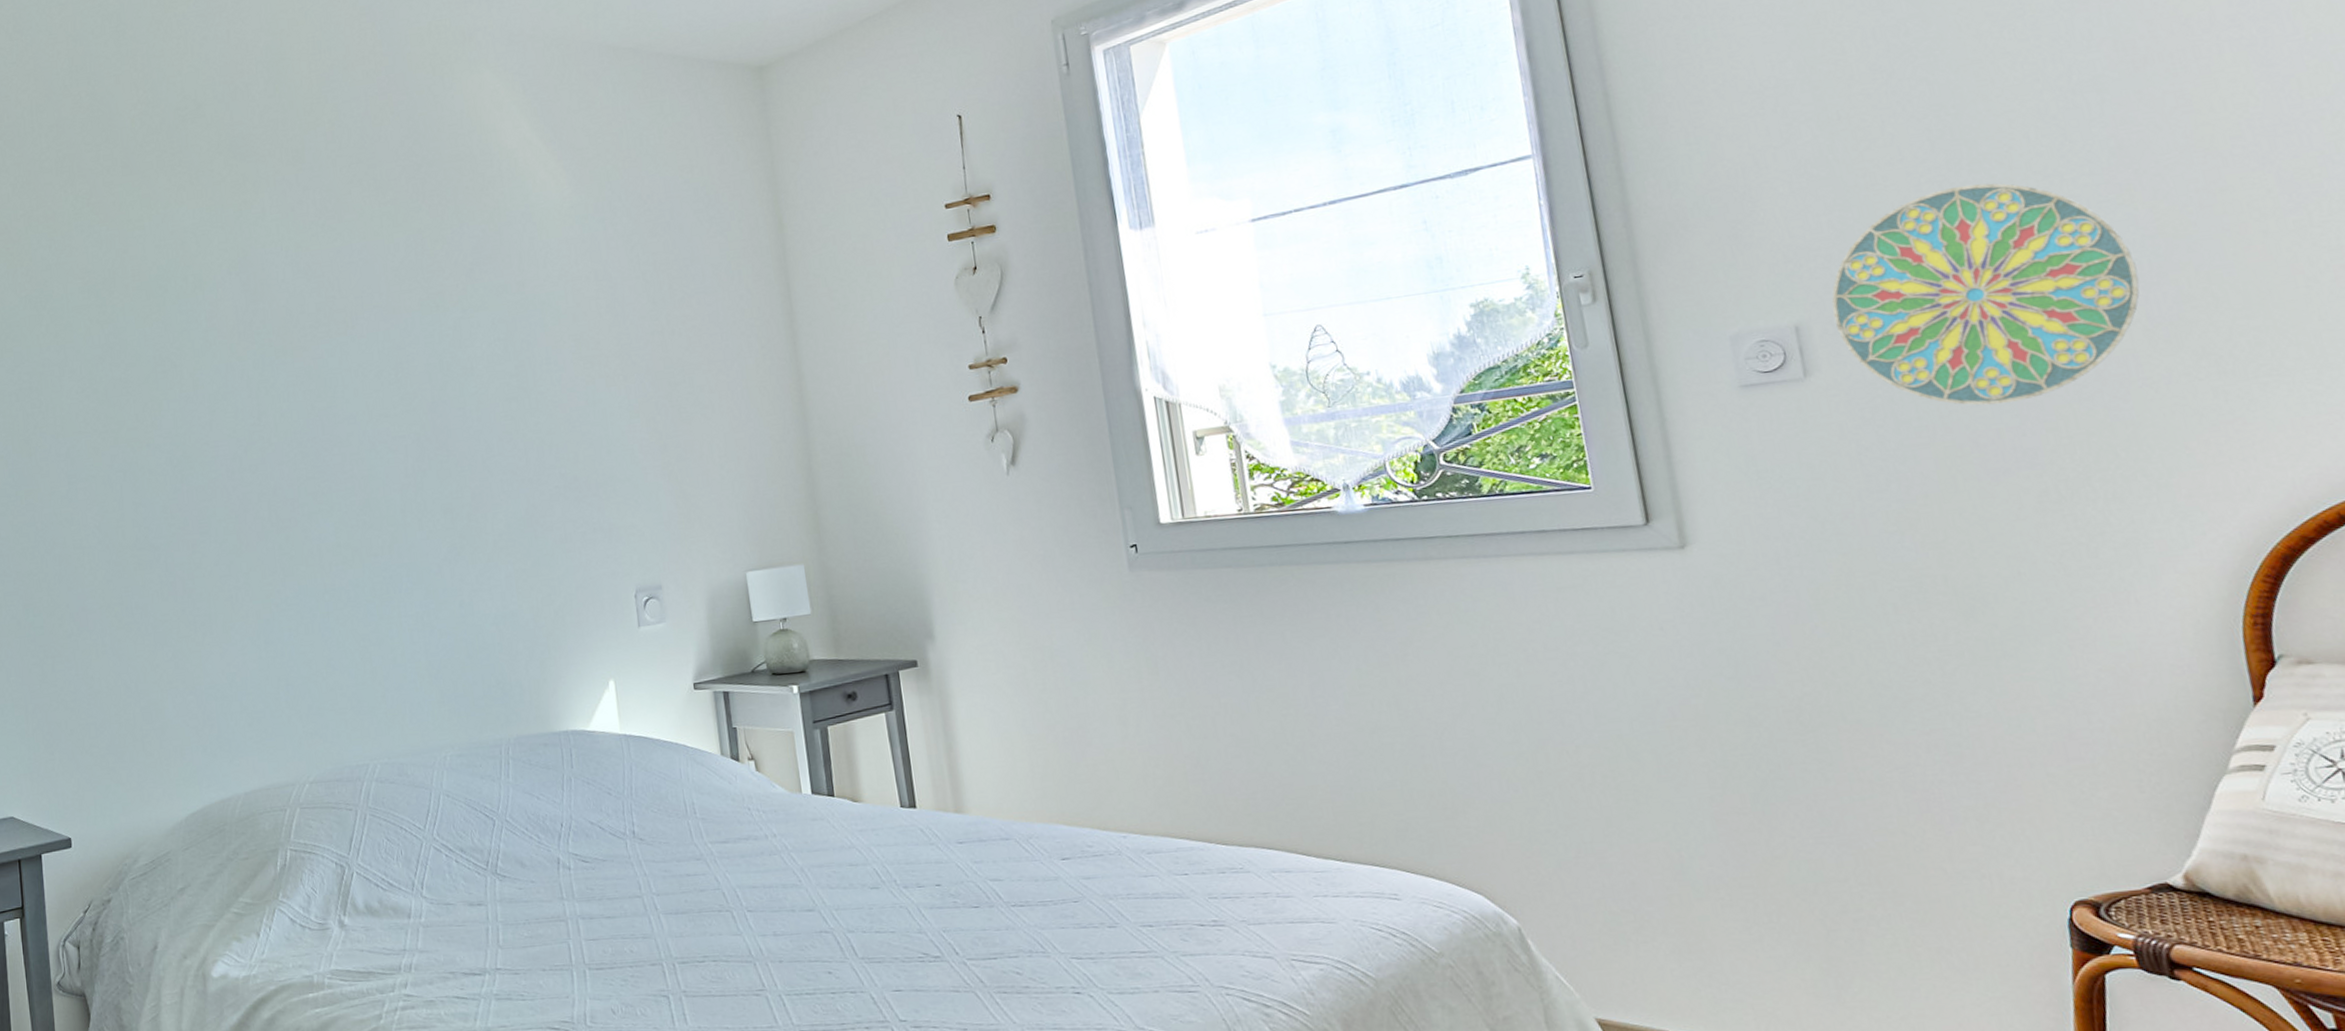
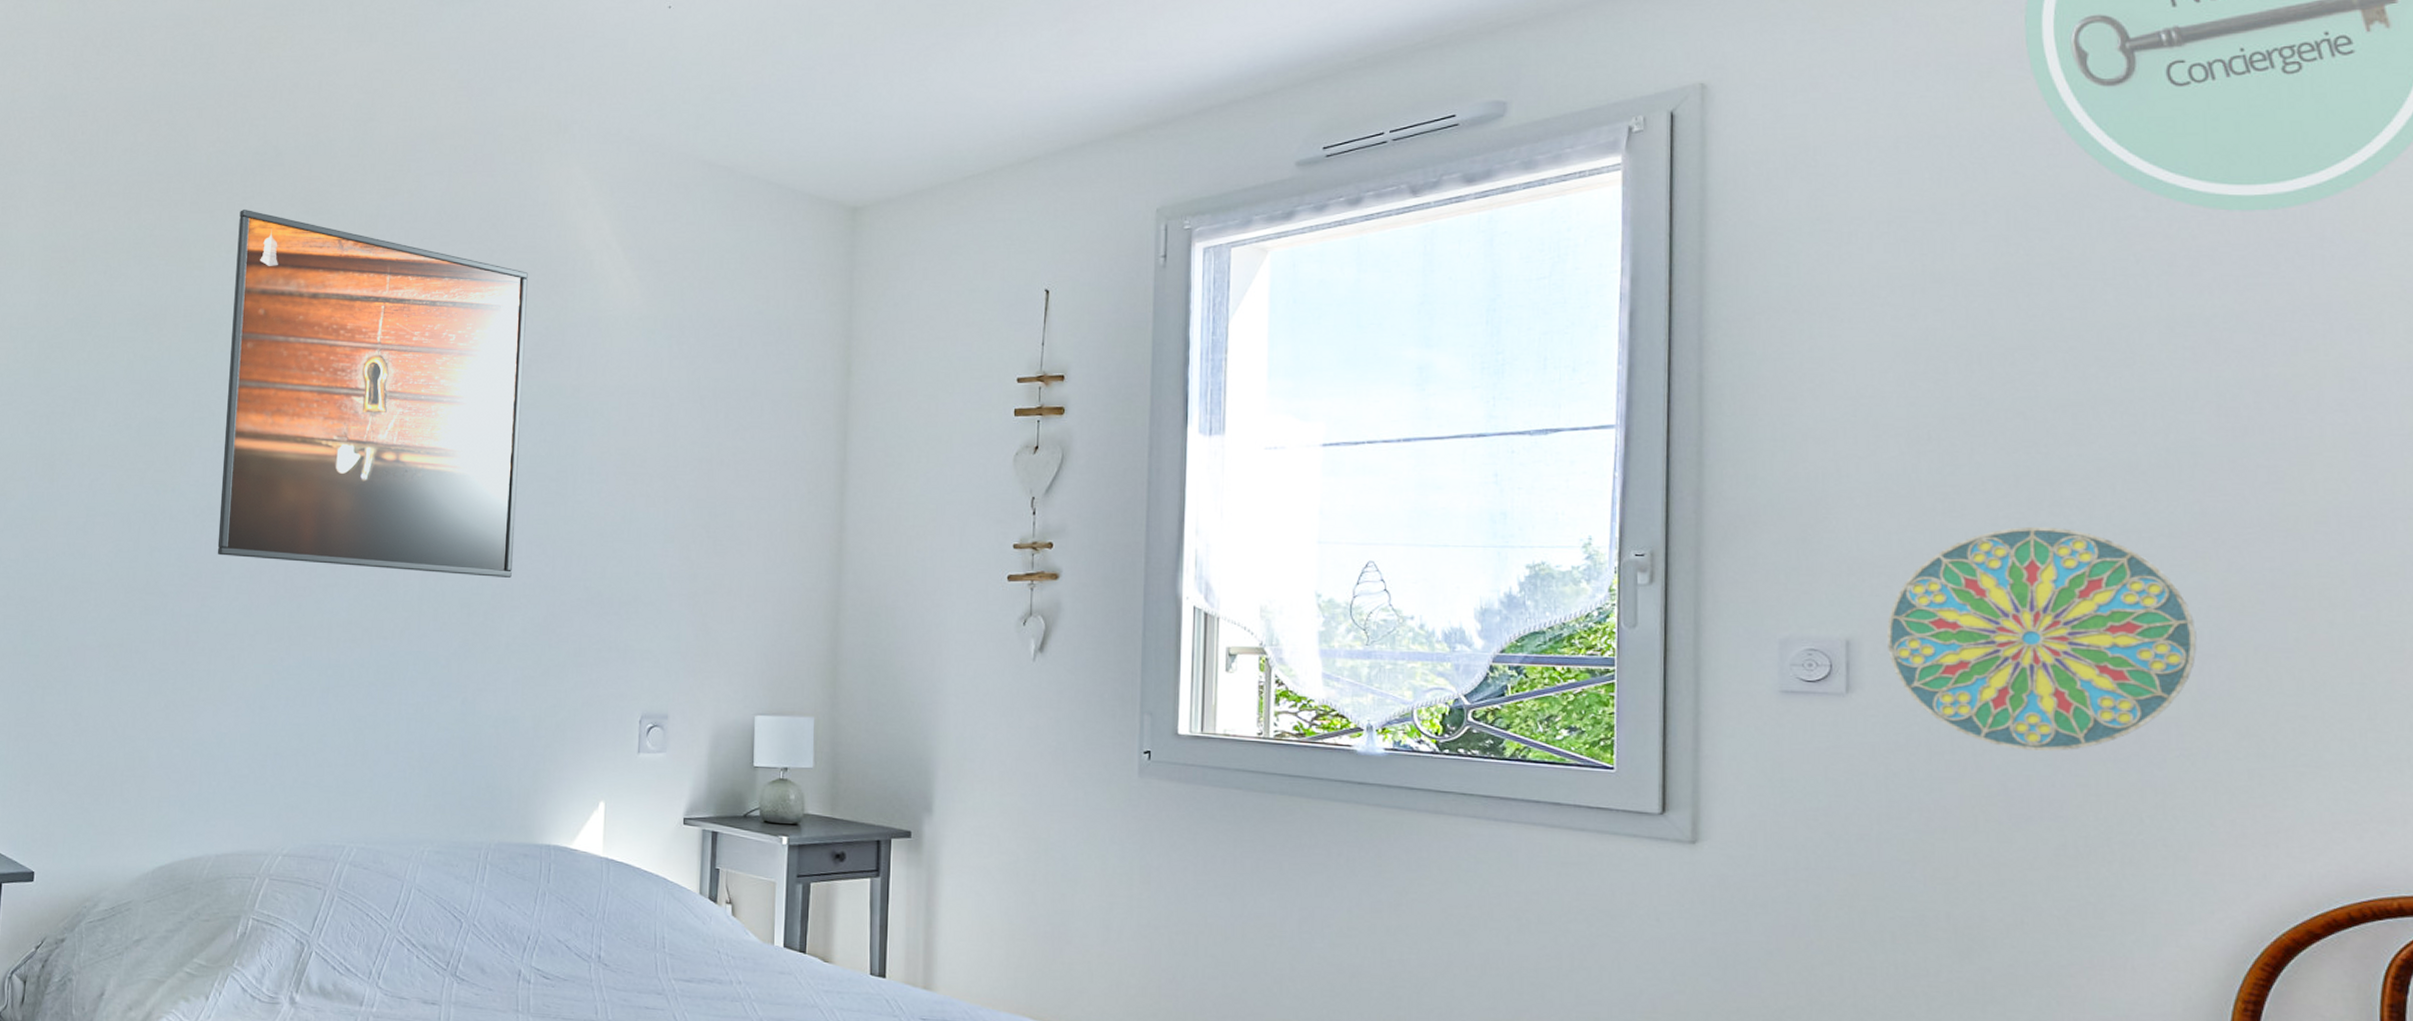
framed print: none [170,164,488,501] -> present [217,210,528,578]

